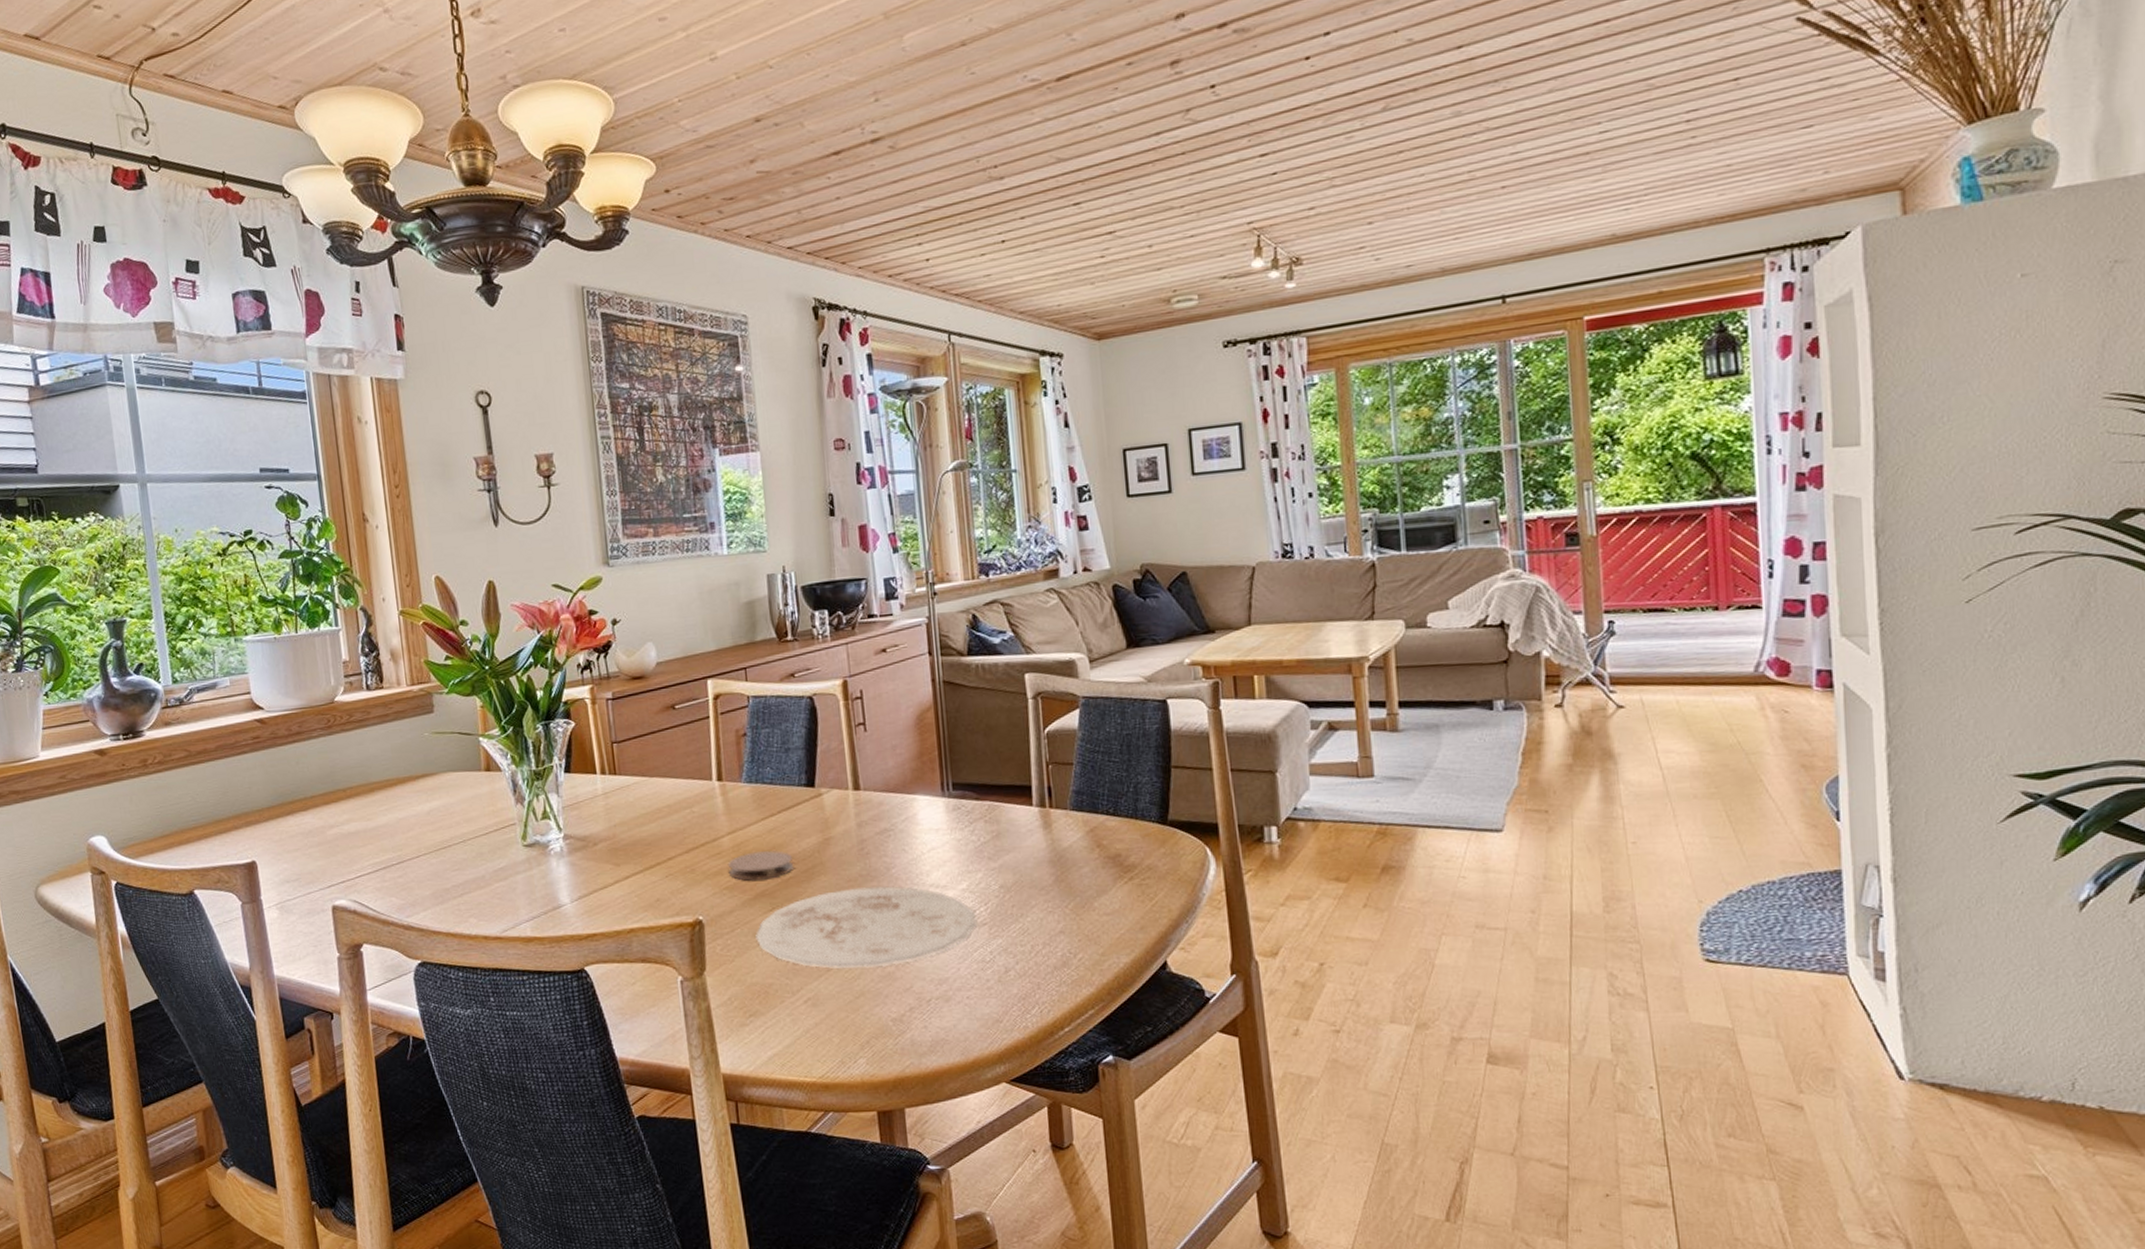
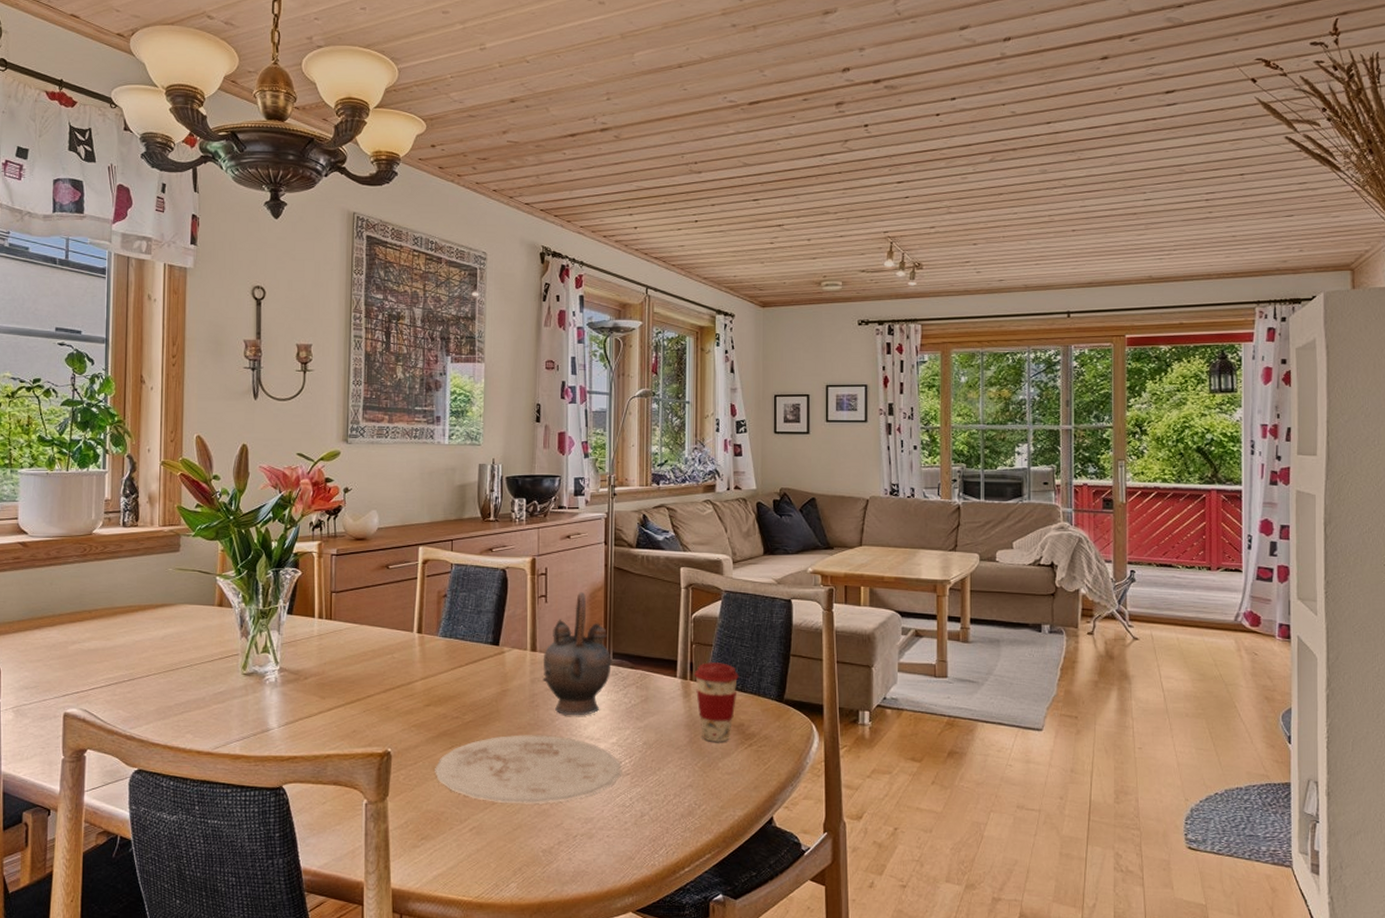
coaster: present [727,851,794,881] -> none [418,696,474,721]
teapot: none [868,715,952,862] -> present [542,592,612,716]
coffee cup: none [1053,783,1110,880] -> present [694,661,739,743]

